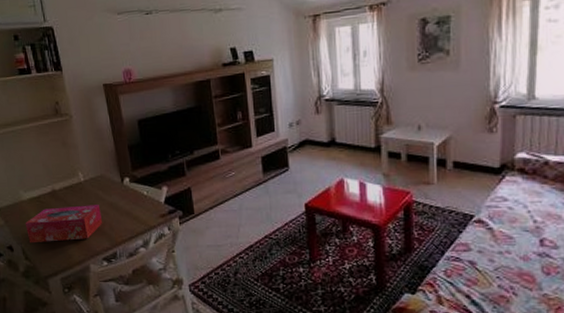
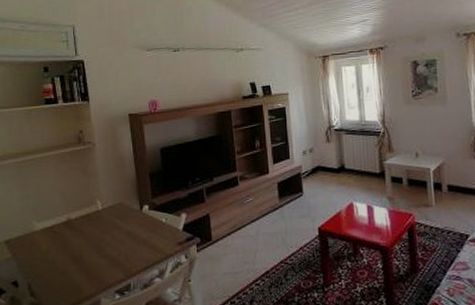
tissue box: present [25,205,103,244] -> none [34,234,118,278]

